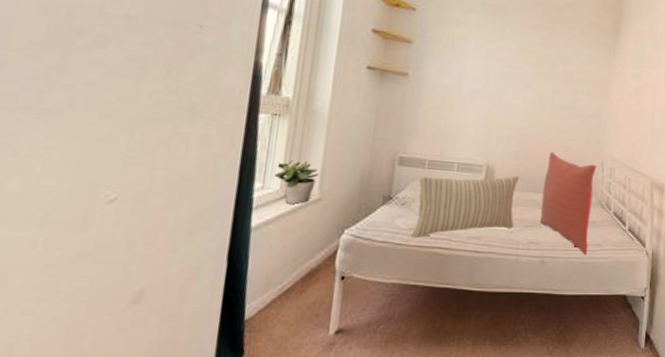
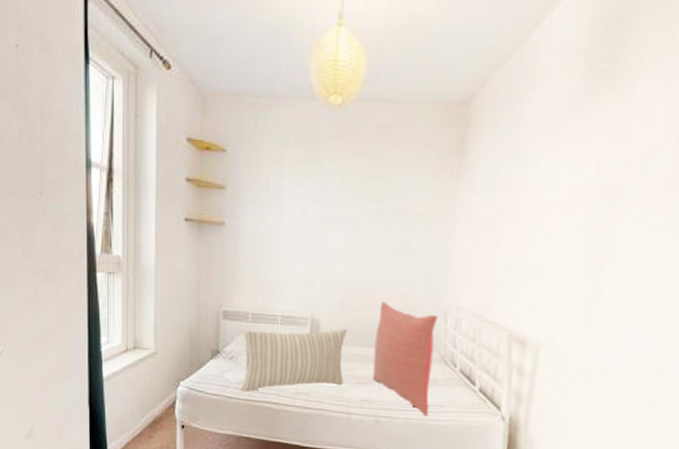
potted plant: present [274,160,318,205] -> none [115,316,152,358]

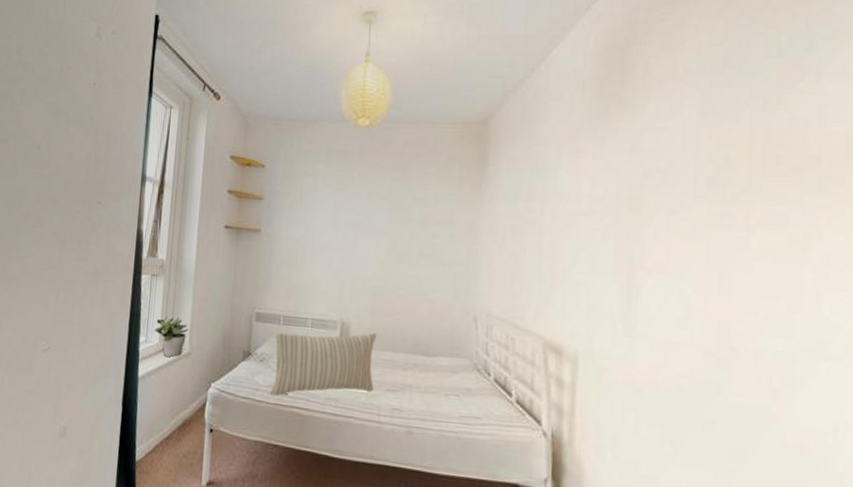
potted plant: none [115,316,152,358] -> present [154,316,188,358]
pillow: present [372,301,437,417] -> none [403,305,468,429]

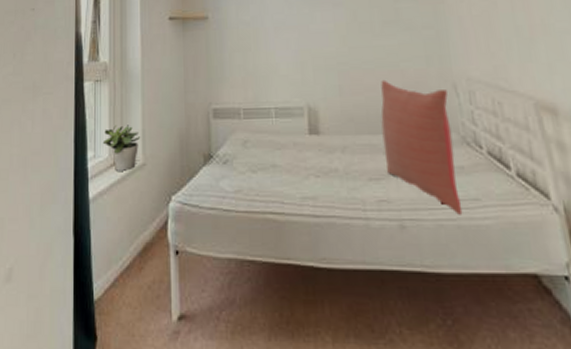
pillow: present [270,333,377,397] -> none [236,116,354,203]
pillow: none [403,305,468,429] -> present [381,79,463,215]

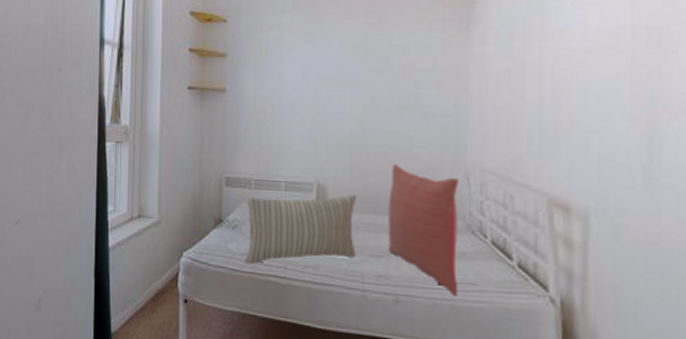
potted plant: present [102,125,140,172] -> none [122,184,156,227]
pillow: none [236,116,354,203] -> present [245,195,357,265]

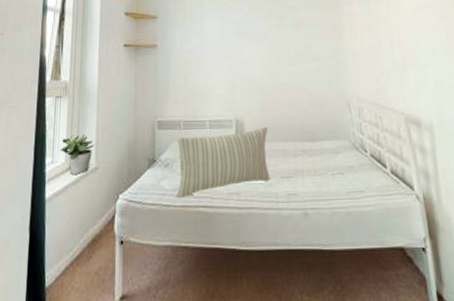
potted plant: none [122,184,156,227] -> present [60,135,94,175]
pillow: present [388,163,458,297] -> none [292,98,351,204]

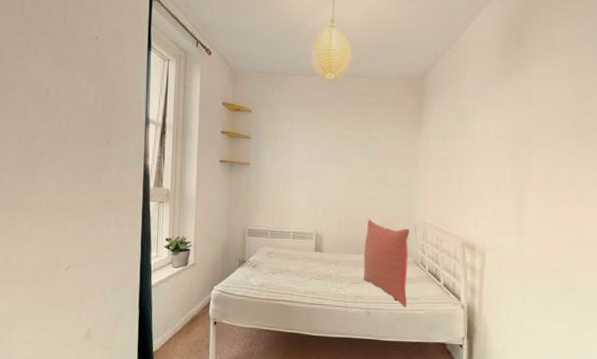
pillow: present [177,127,270,199] -> none [262,241,343,293]
pillow: none [292,98,351,204] -> present [363,219,410,307]

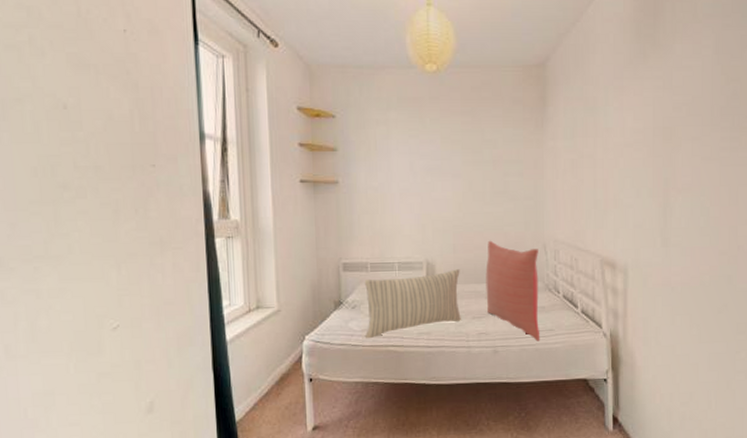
potted plant: present [163,235,192,268] -> none [237,277,274,318]
pillow: none [262,241,343,293] -> present [364,269,461,339]

